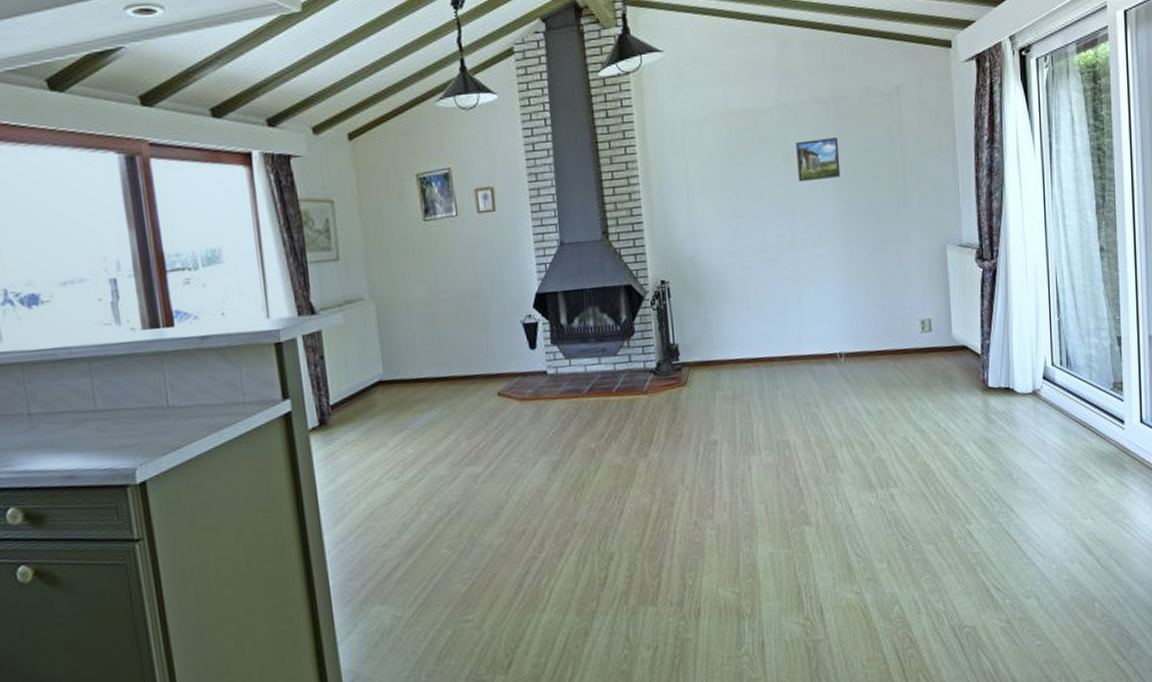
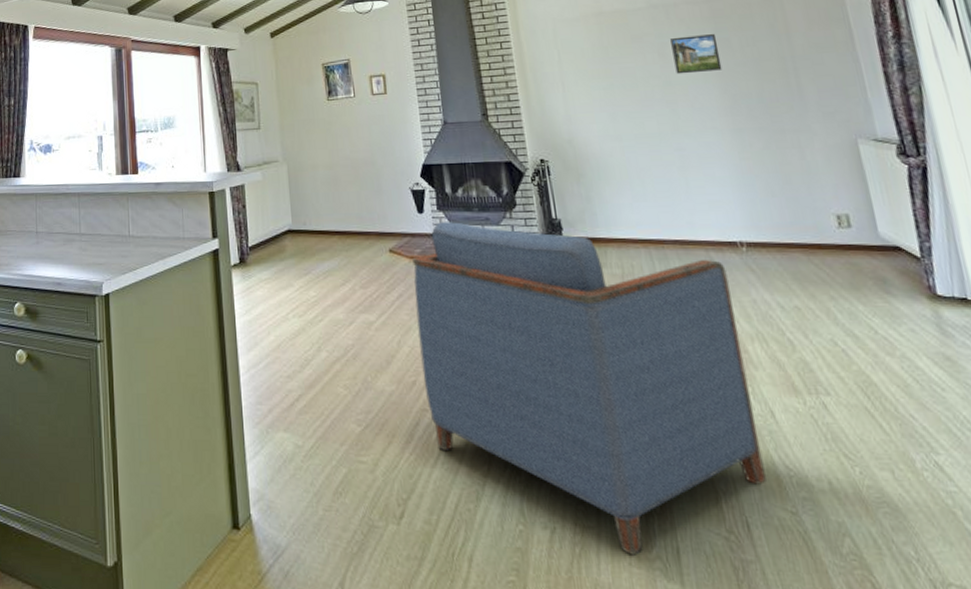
armchair: none [523,355,840,656] -> present [412,222,766,555]

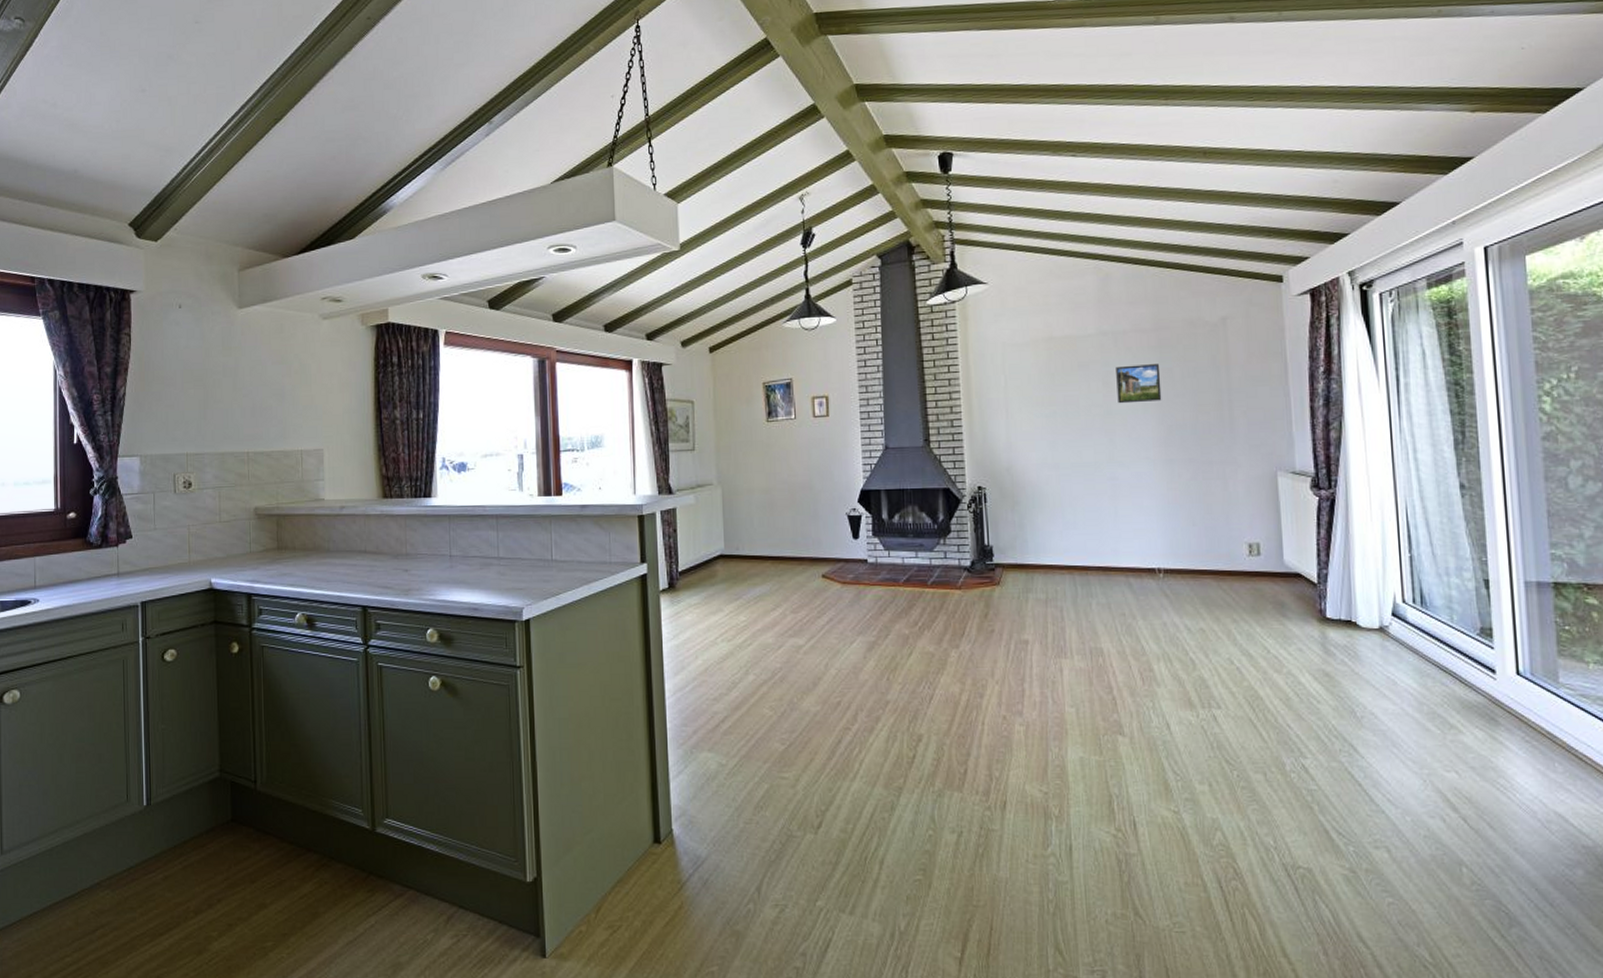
armchair: present [412,222,766,555] -> none [845,548,1155,853]

